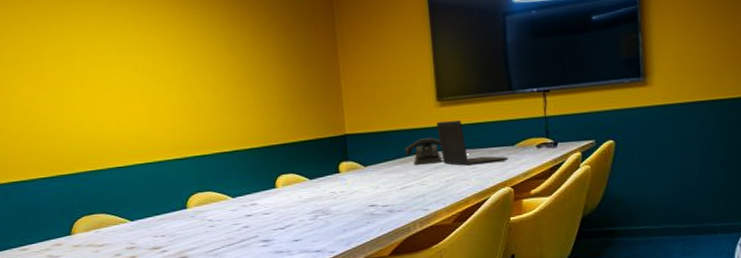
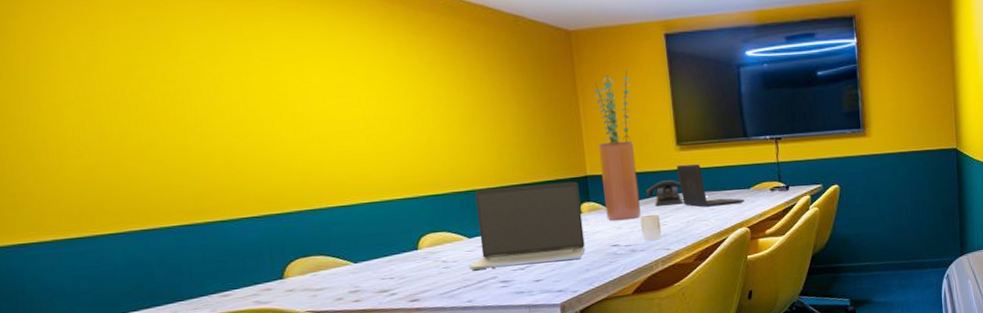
laptop: none [232,140,343,229] -> present [468,181,586,270]
vase: none [354,23,399,181] -> present [594,69,641,222]
mug: none [398,173,420,201] -> present [640,214,662,241]

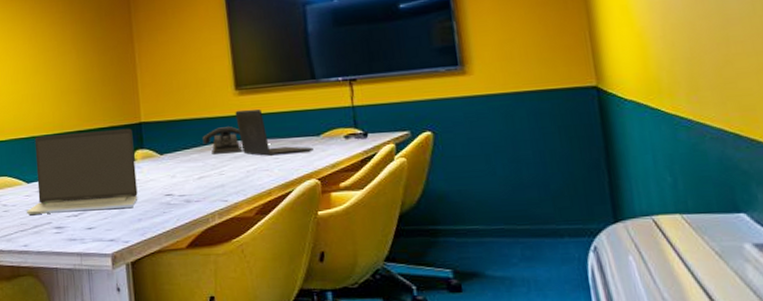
vase: present [594,69,641,222] -> none [150,14,196,170]
mug: present [640,214,662,241] -> none [195,162,219,191]

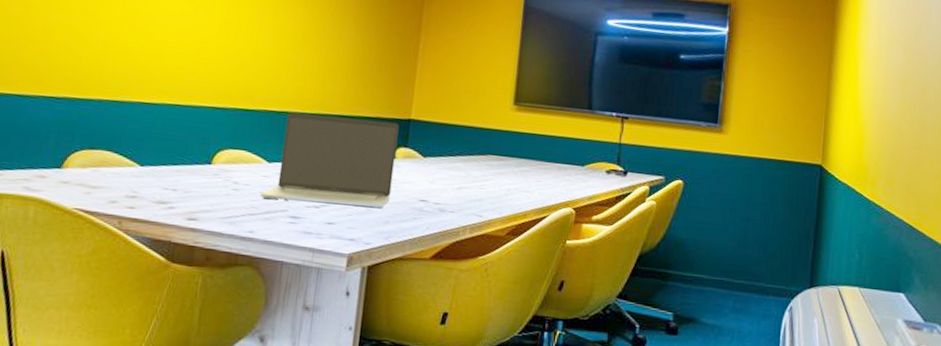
telephone: present [202,126,243,154] -> none [470,140,509,169]
laptop: present [235,109,314,156] -> none [507,125,576,181]

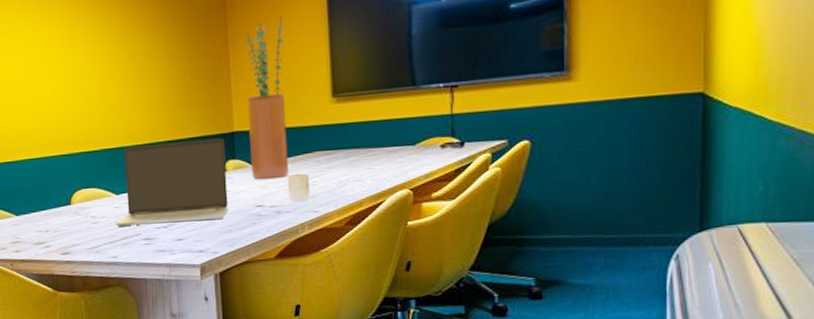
vase: none [421,15,479,176] -> present [246,15,289,180]
mug: none [455,173,479,204] -> present [287,173,310,202]

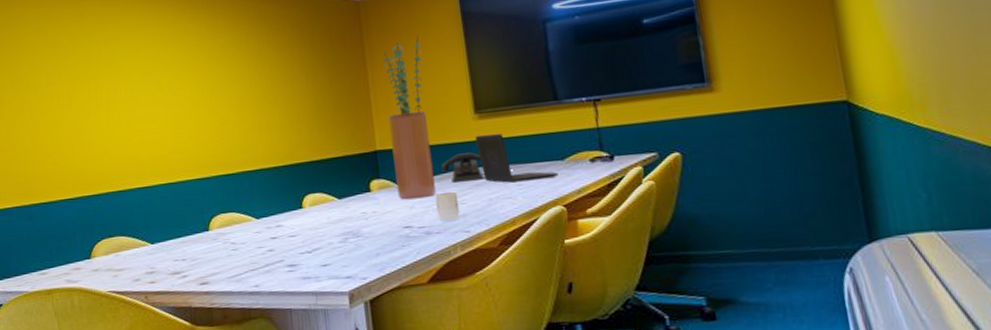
laptop: present [115,138,228,226] -> none [256,157,375,253]
telephone: none [295,136,337,165] -> present [441,152,485,183]
laptop: none [331,117,408,166] -> present [475,133,559,183]

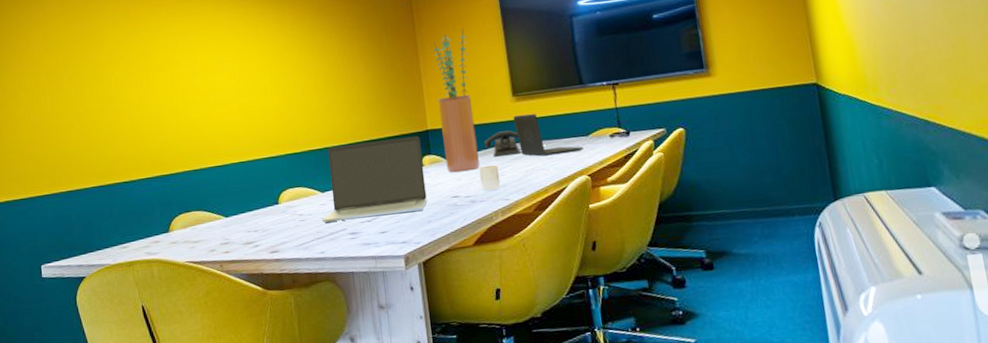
laptop: none [256,157,375,253] -> present [321,136,427,223]

